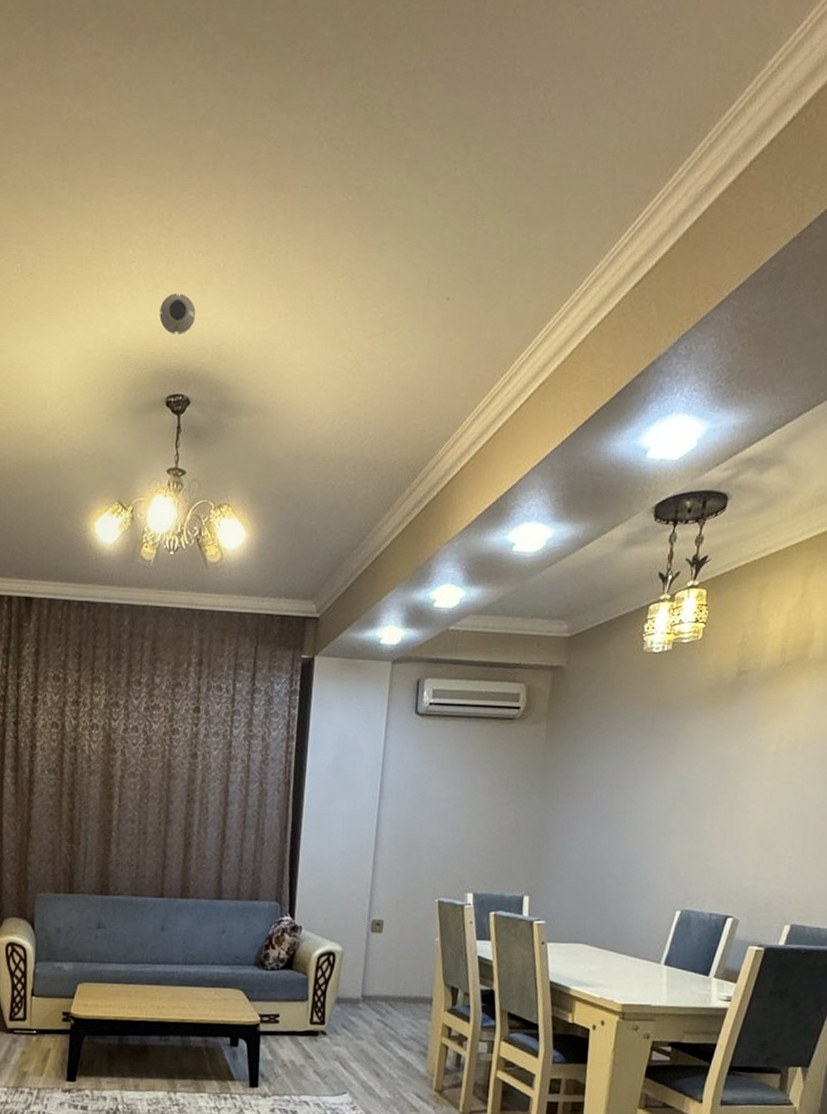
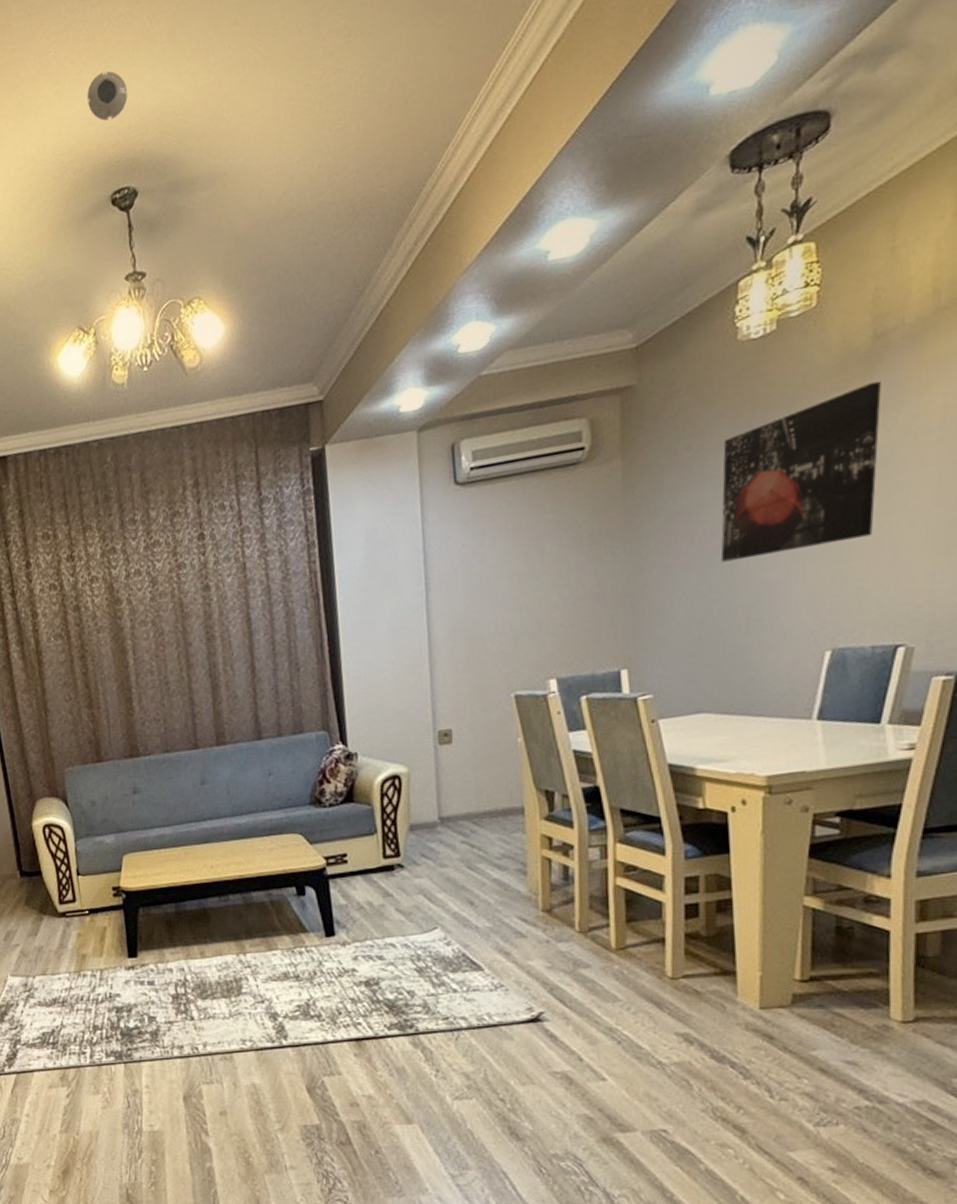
wall art: none [610,707,739,826] -> present [720,380,881,563]

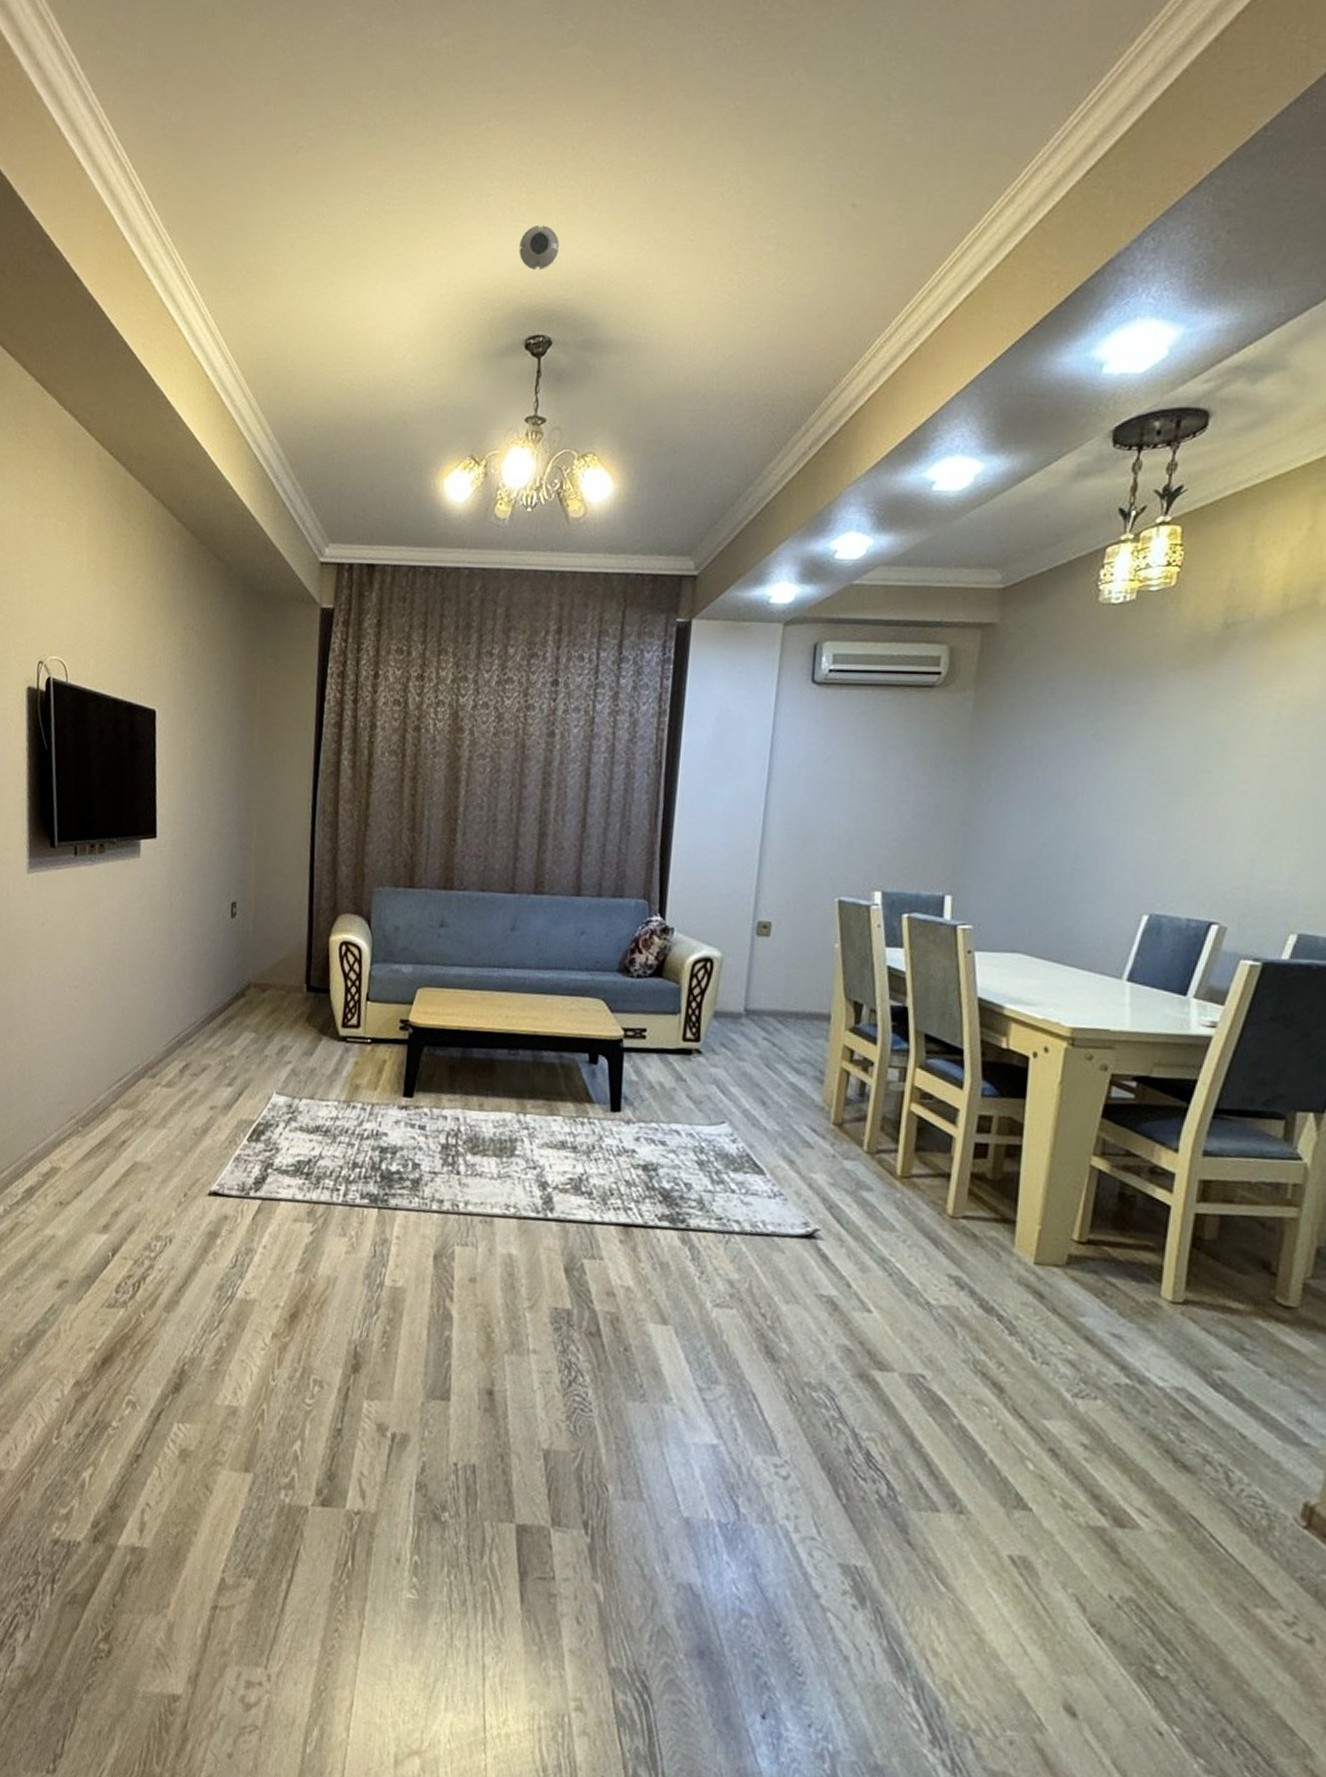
wall art: present [720,380,881,563] -> none [1055,666,1226,812]

